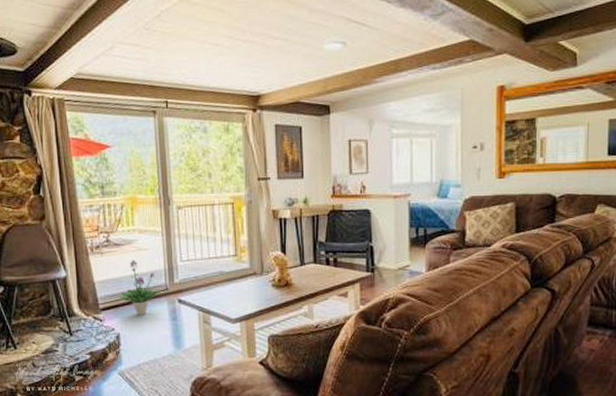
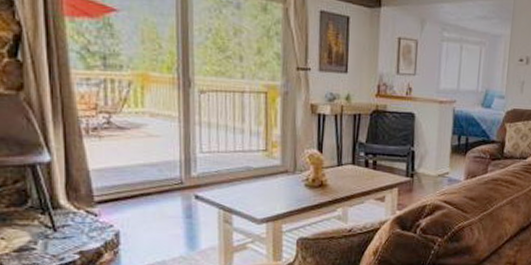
potted plant: present [119,259,161,315] -> none [121,146,175,211]

